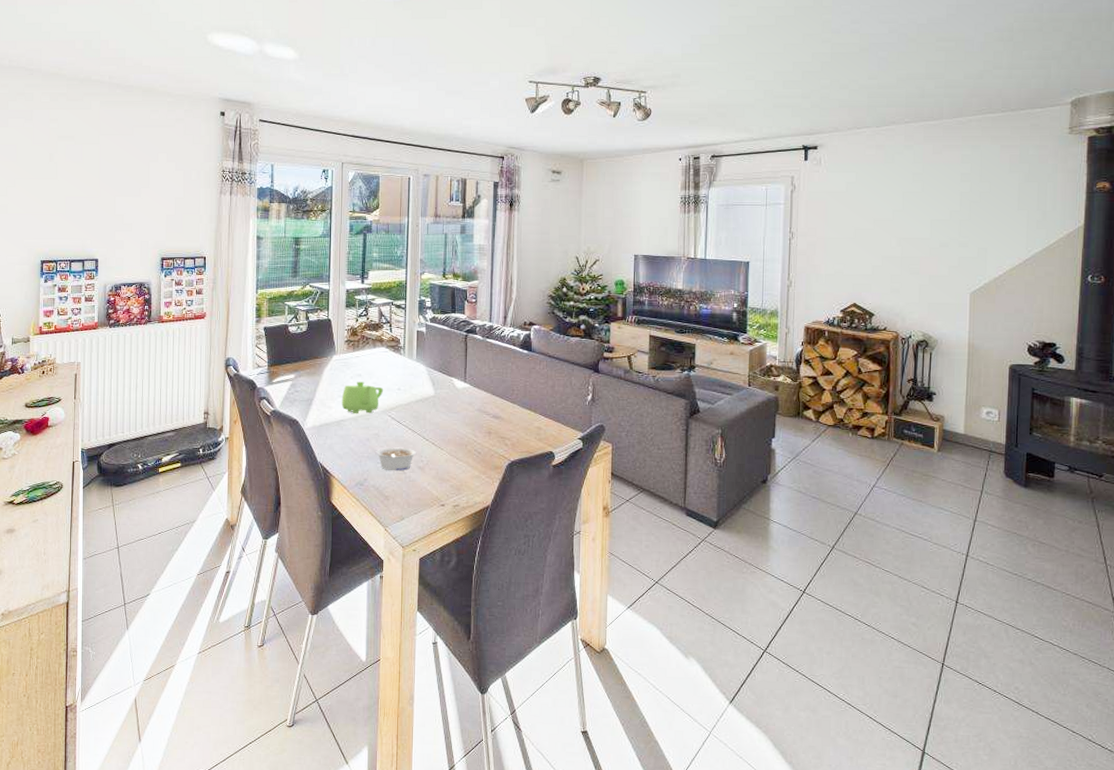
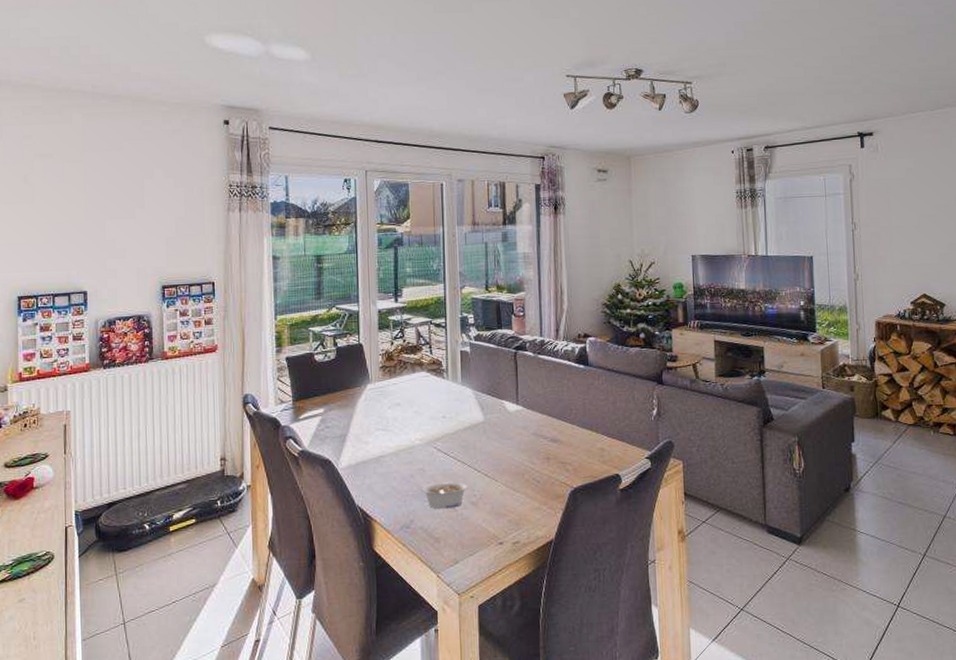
teapot: present [341,381,384,414] -> none [379,411,427,448]

